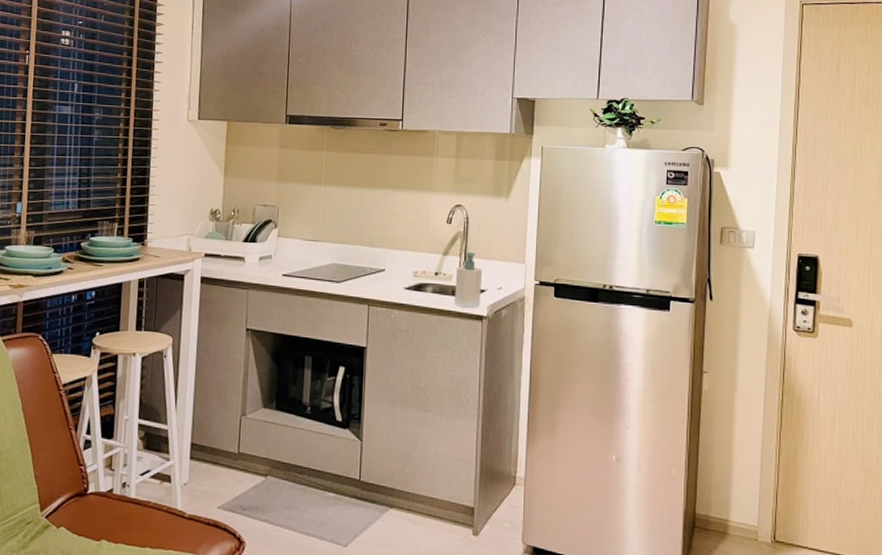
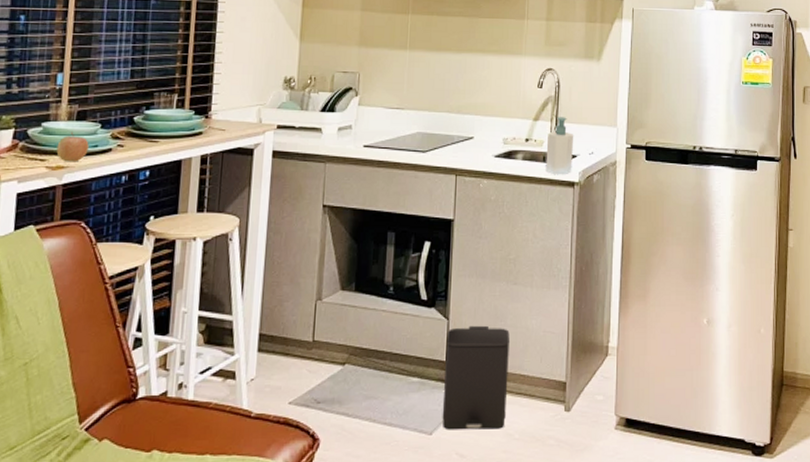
fruit: none [17,255,44,282] -> present [56,132,89,162]
pedal bin: none [356,448,420,547] -> present [442,325,510,430]

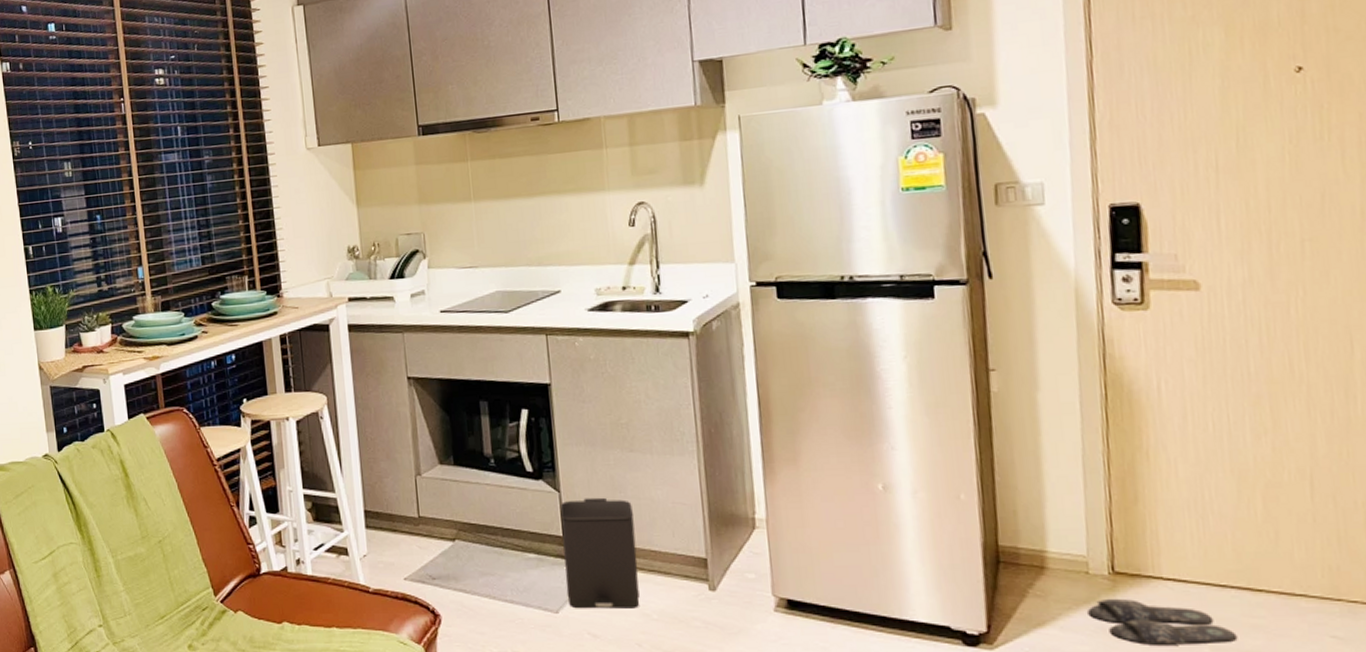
fruit: present [56,132,89,162] -> none [149,322,178,352]
soap bottle: present [545,117,574,175] -> none [648,257,684,326]

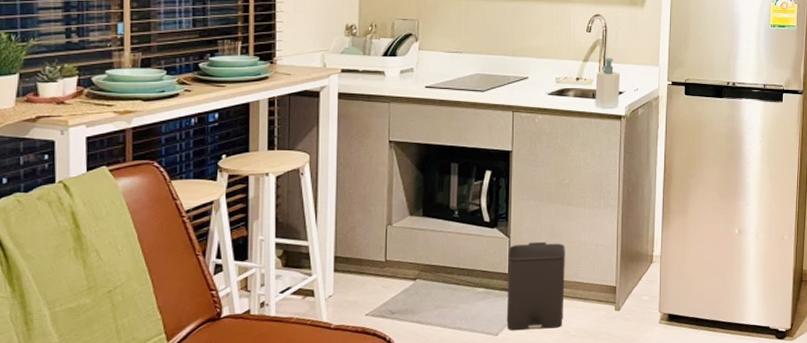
soap bottle: none [648,257,684,326] -> present [595,58,621,110]

